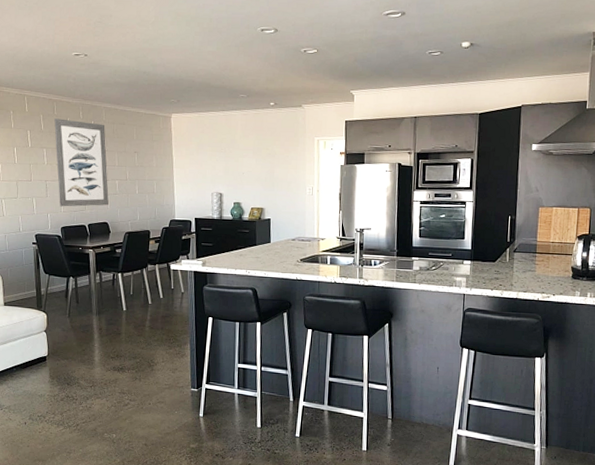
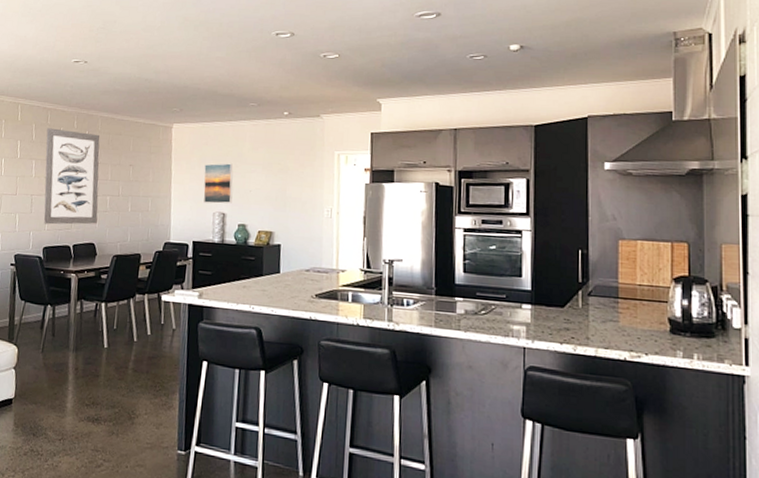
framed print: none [201,149,228,185] -> present [203,163,233,204]

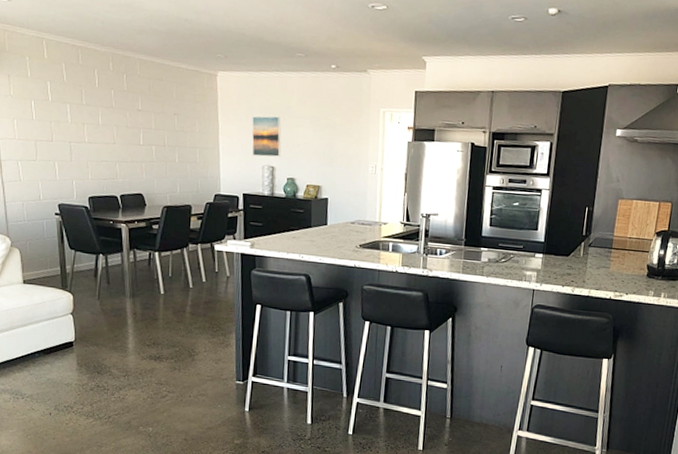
wall art: present [44,128,100,225] -> none [79,68,144,175]

